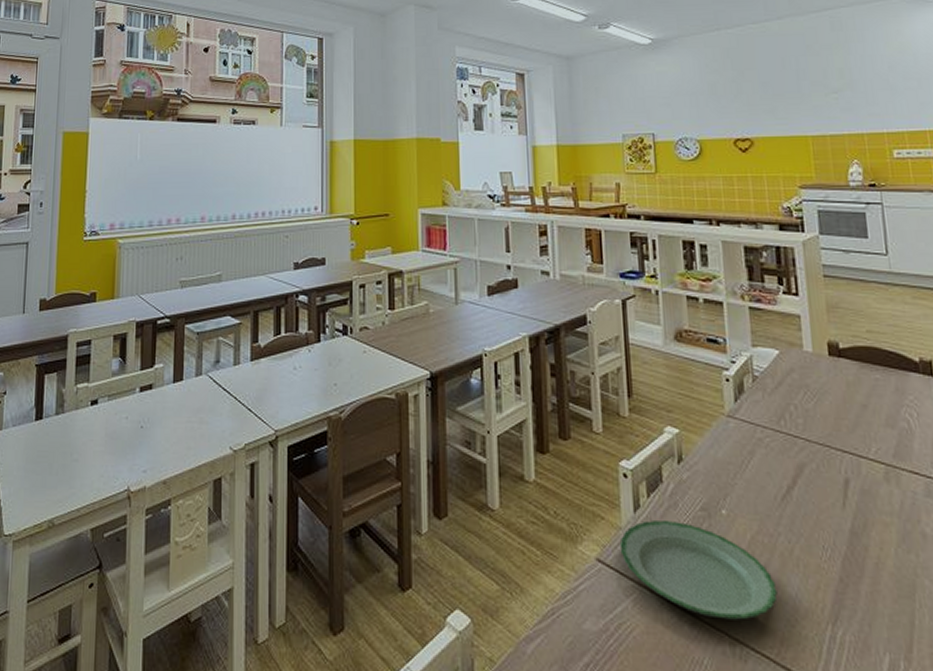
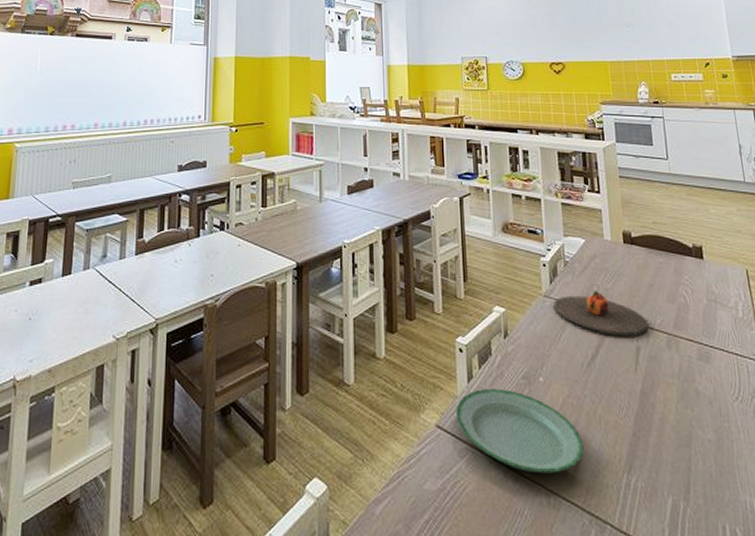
plate: none [739,410,861,467] -> present [553,290,649,337]

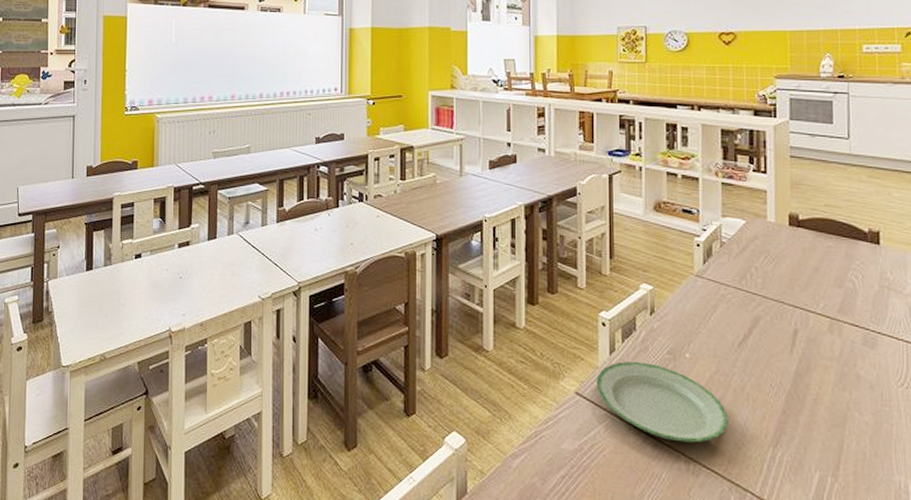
plate: present [553,290,649,337] -> none [706,271,810,320]

